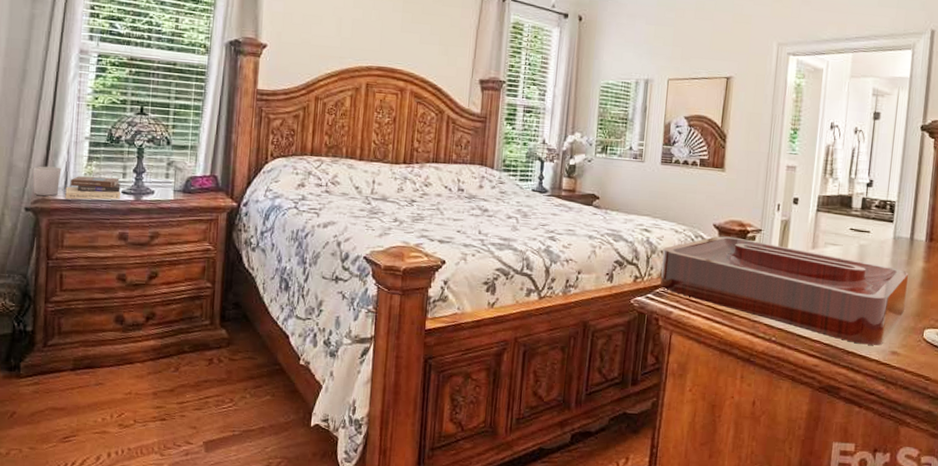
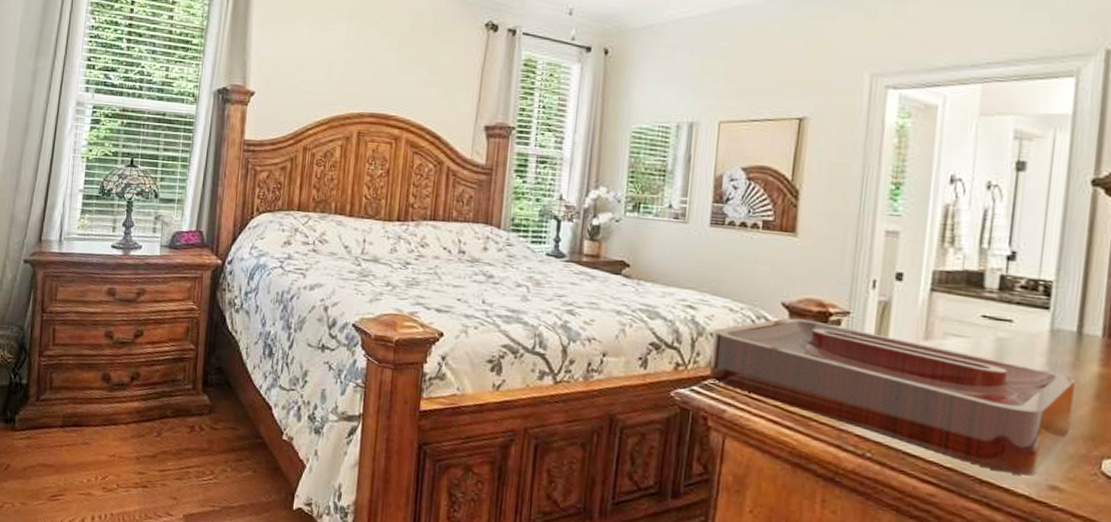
candle holder: present [33,166,62,196] -> none [31,218,57,249]
books: present [65,176,121,200] -> none [59,229,111,255]

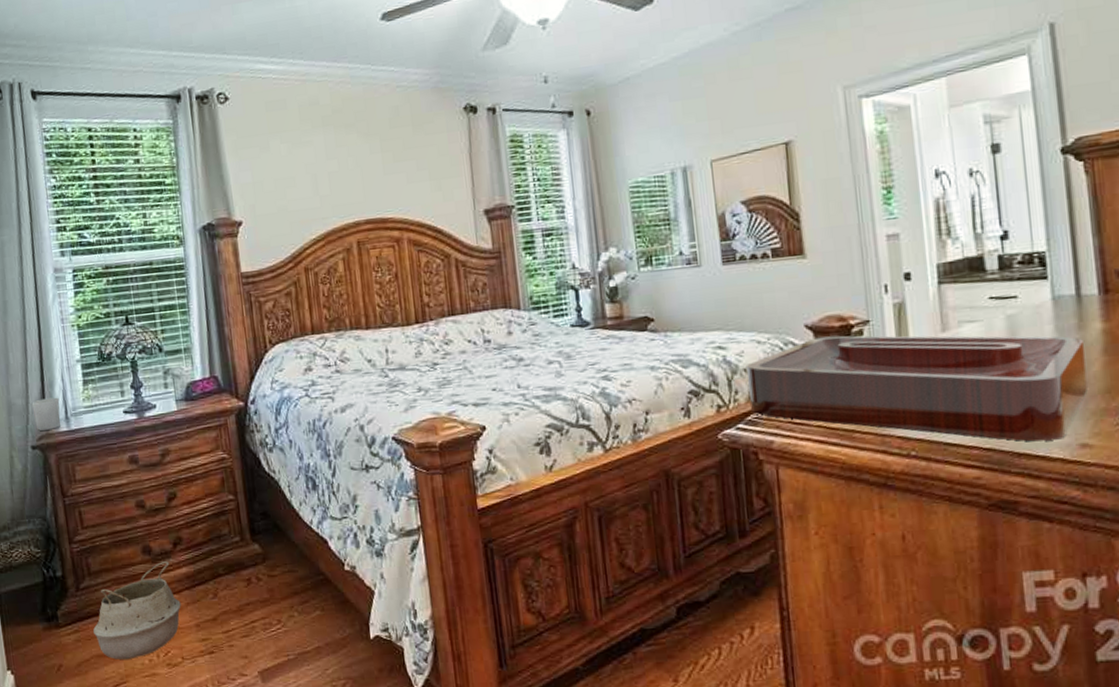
candle holder: none [31,218,57,249] -> present [31,397,61,432]
woven basket: none [44,392,127,475] -> present [93,561,181,660]

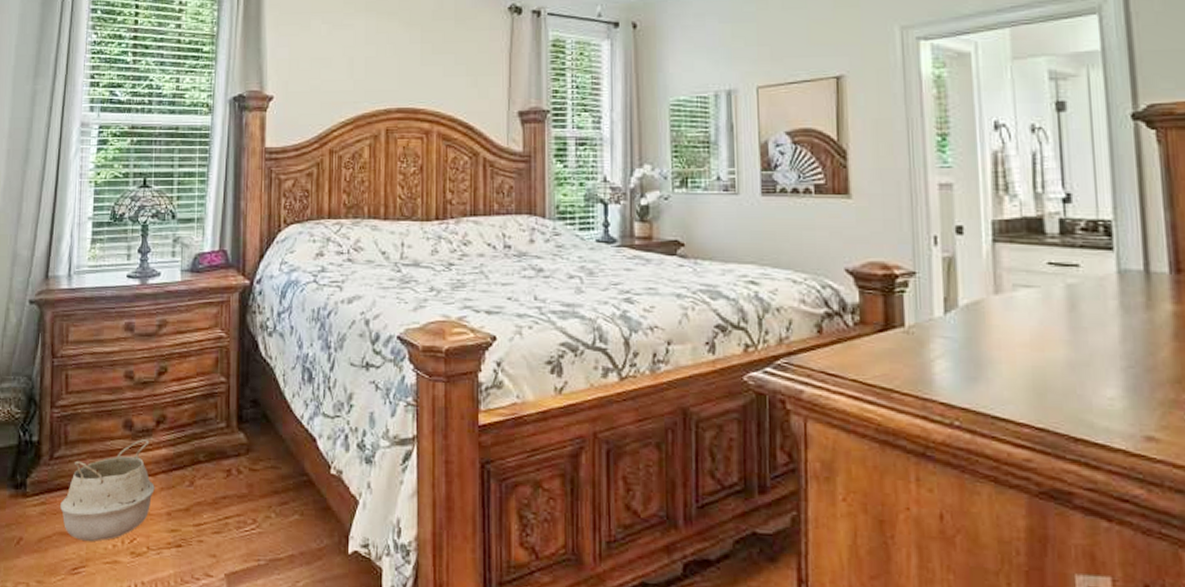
candle holder: present [31,397,61,432] -> none [36,252,65,287]
decorative tray: present [747,335,1087,442] -> none [779,284,1155,428]

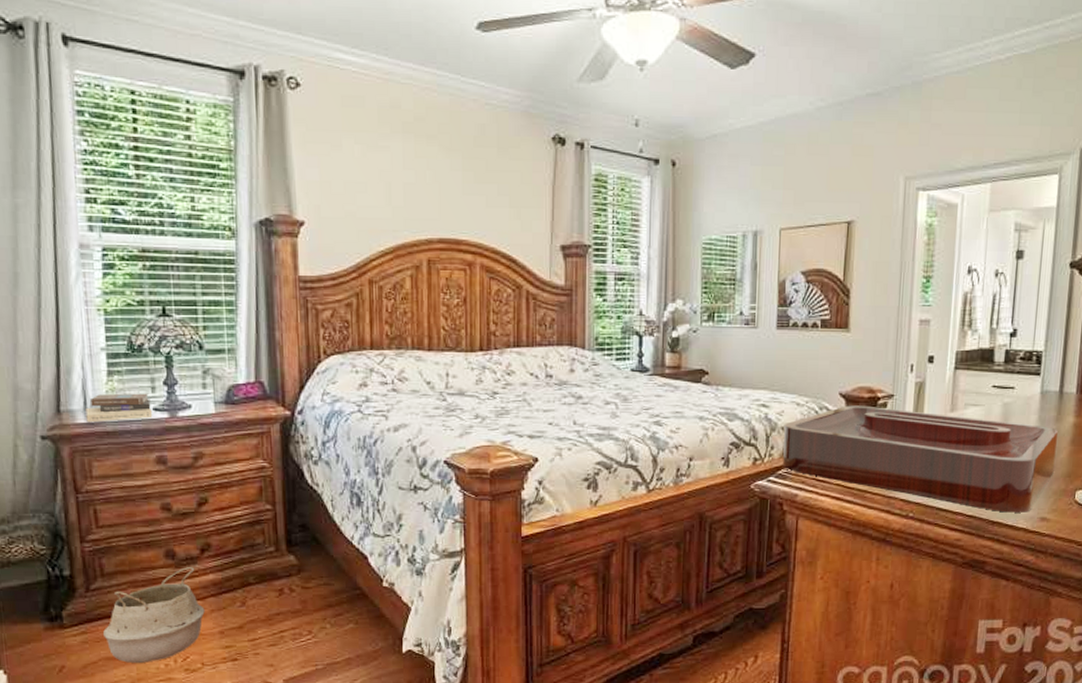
books: none [69,260,126,289] -> present [85,393,153,423]
decorative tray: none [779,284,1155,428] -> present [782,405,1058,513]

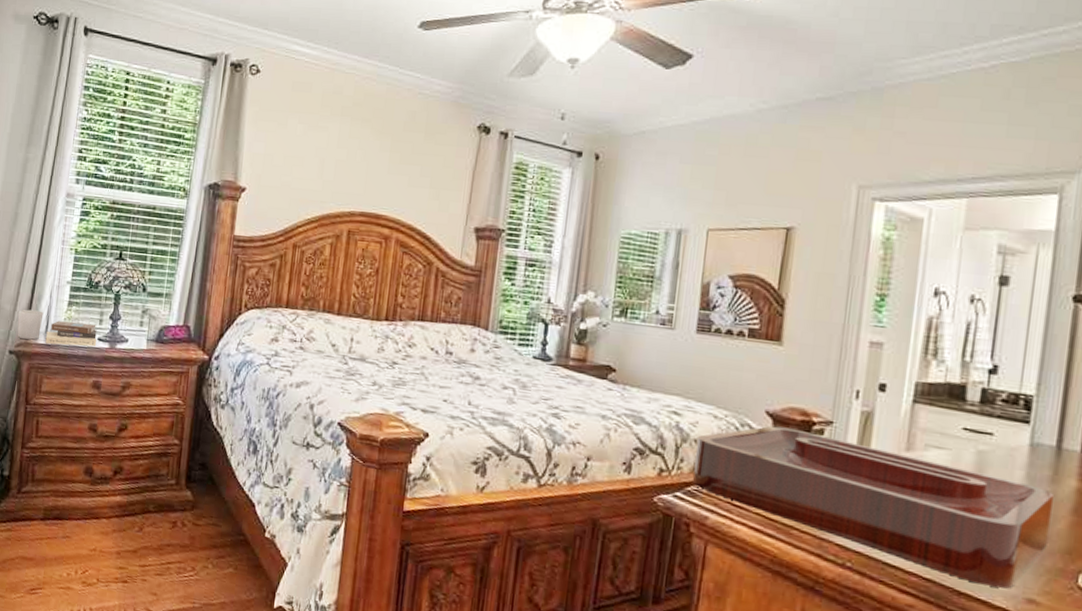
candle holder: none [43,386,78,421] -> present [17,309,44,340]
woven basket: present [103,567,205,663] -> none [24,485,108,569]

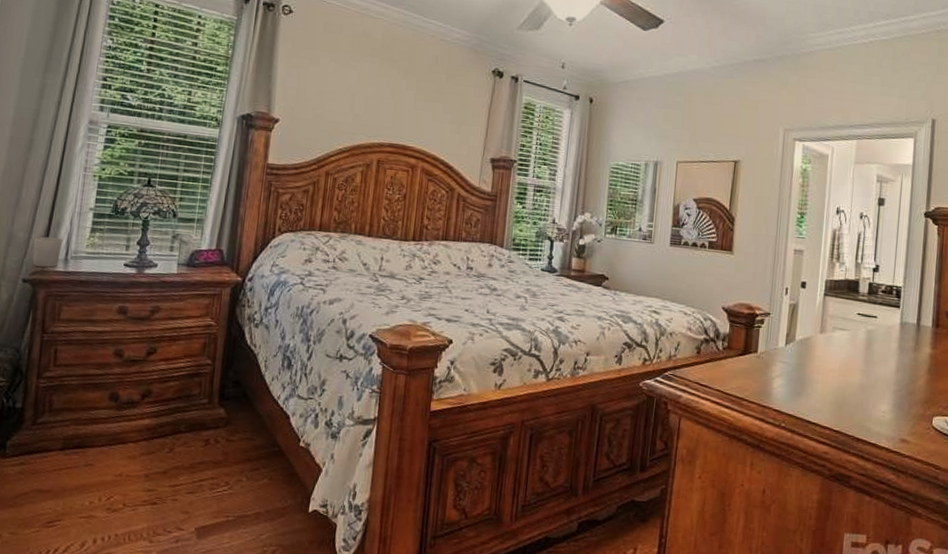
books: present [45,320,97,347] -> none [65,247,123,273]
decorative tray: present [692,426,1053,589] -> none [668,319,916,433]

